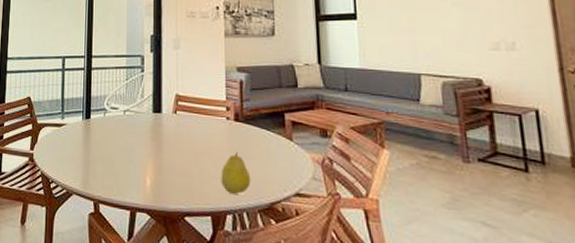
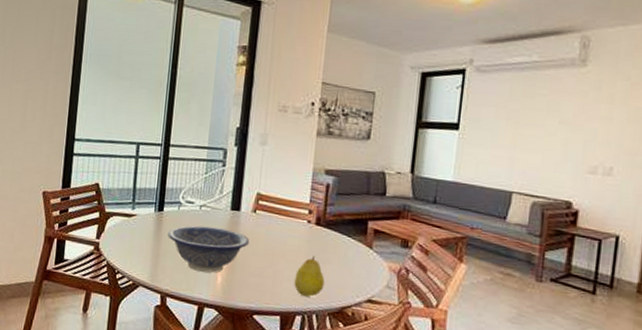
decorative bowl: none [96,130,173,176] -> present [168,225,249,273]

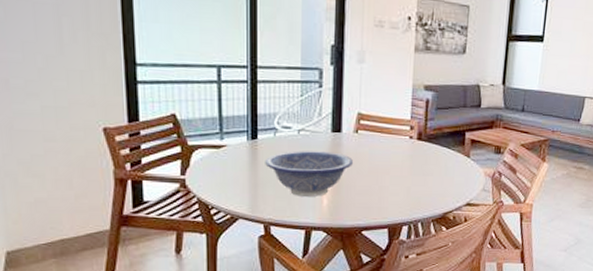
fruit: present [294,256,325,297] -> none [399,169,428,207]

